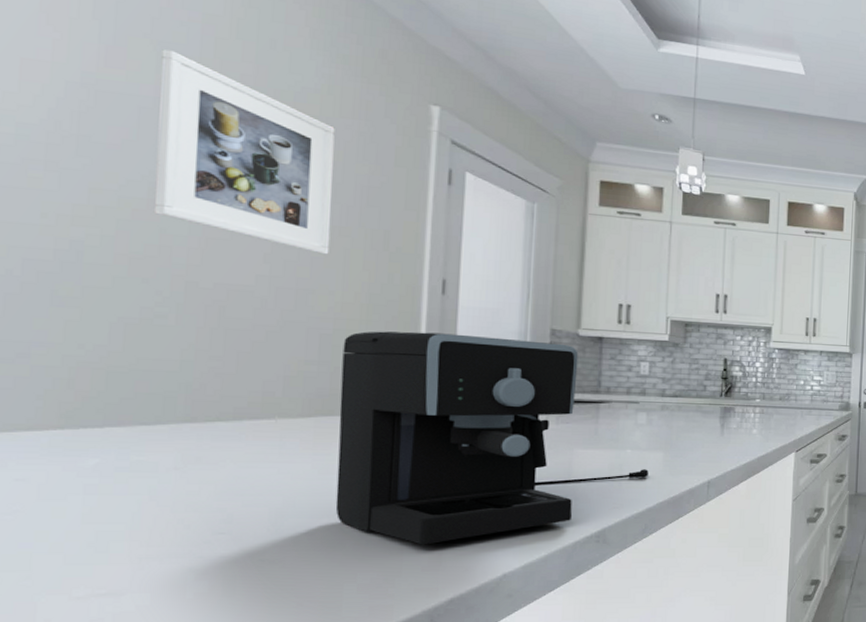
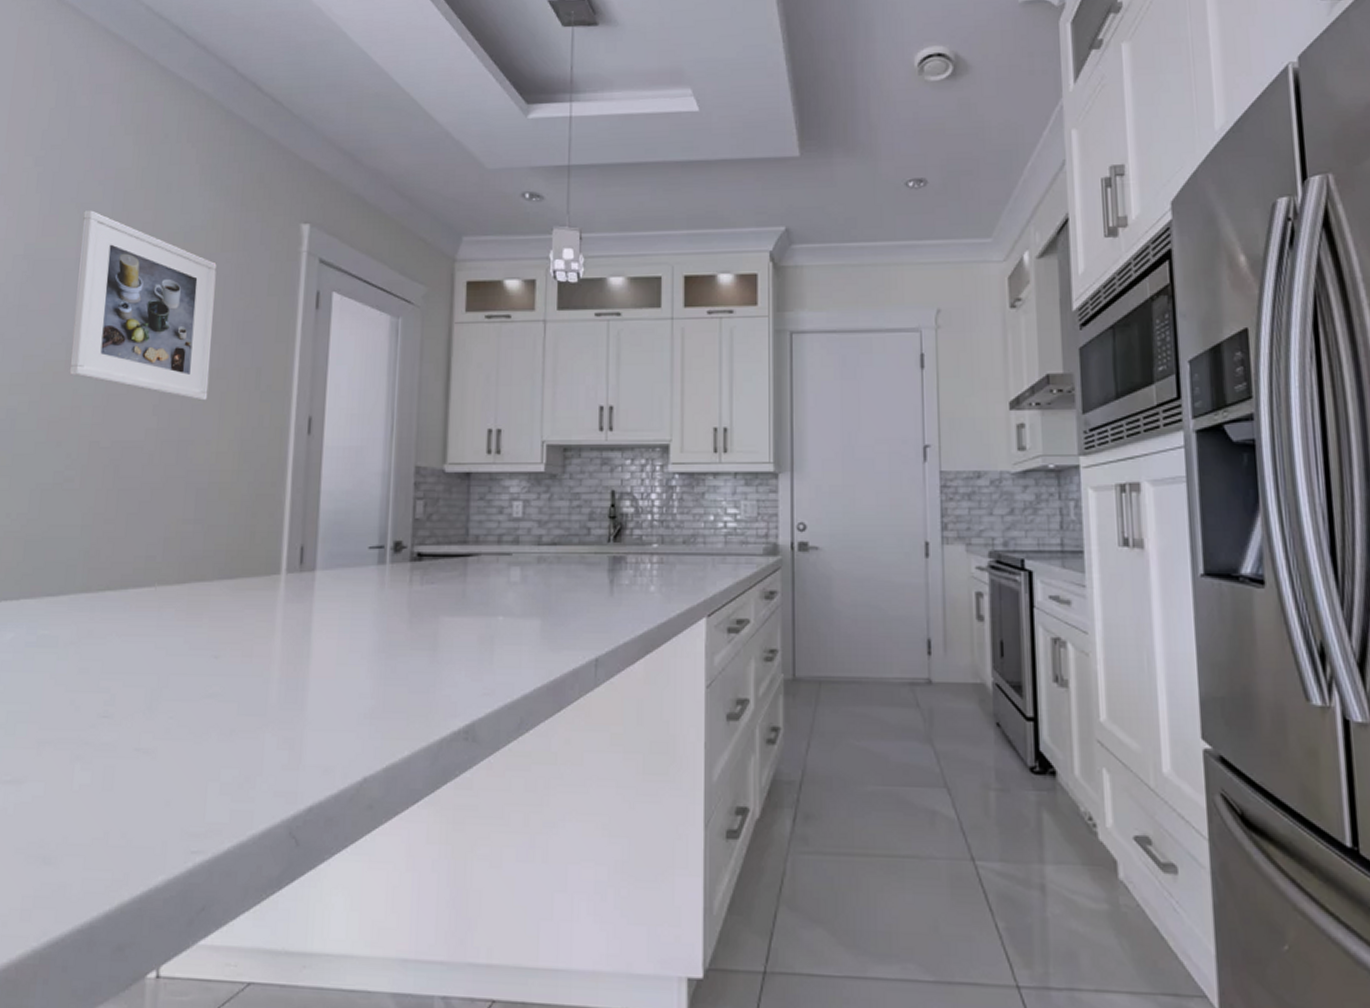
coffee maker: present [335,331,649,545] -> none [203,479,524,737]

